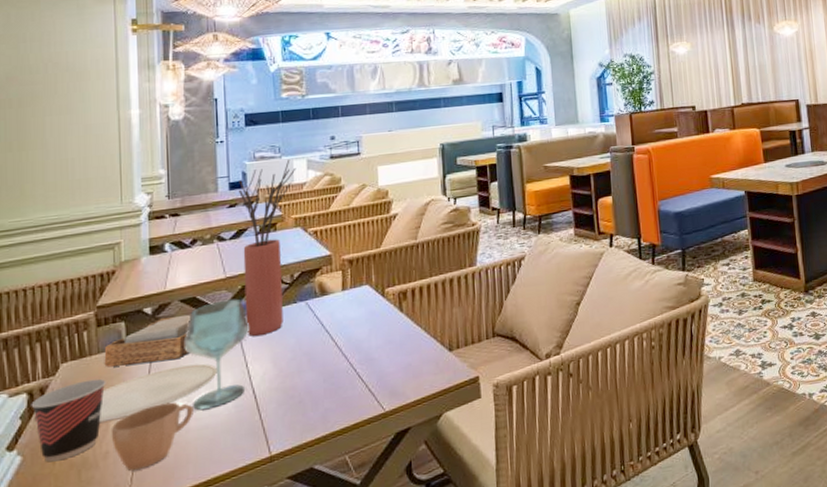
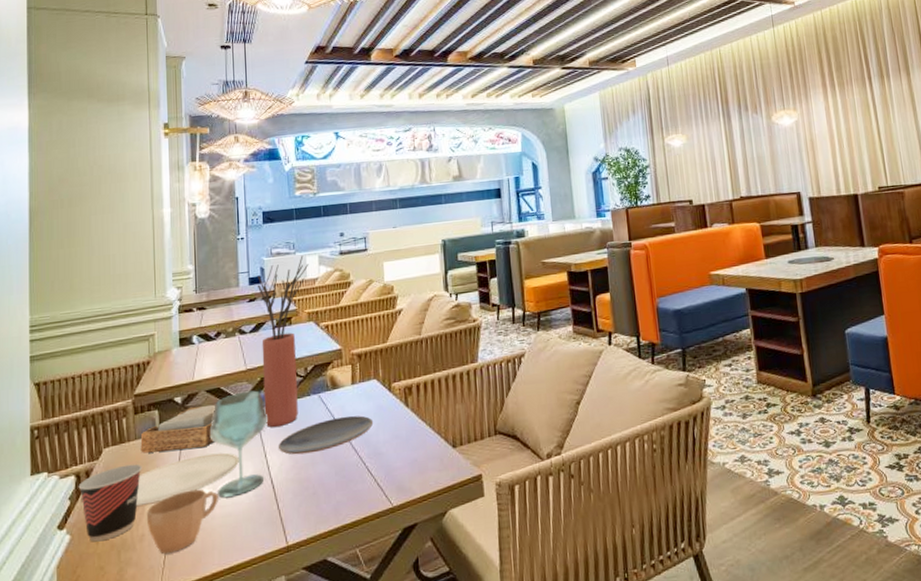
plate: none [260,322,366,364] -> present [278,415,374,455]

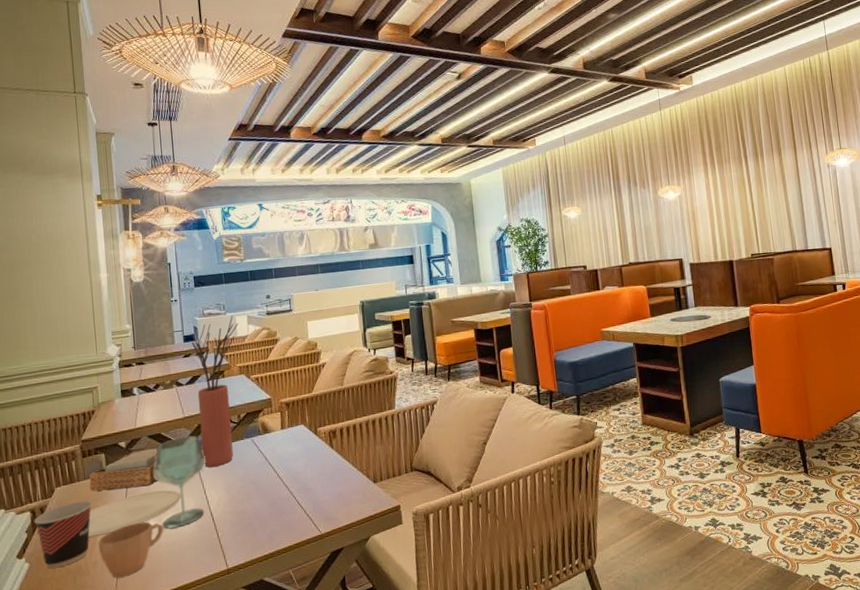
plate: present [278,415,374,455] -> none [215,456,302,491]

